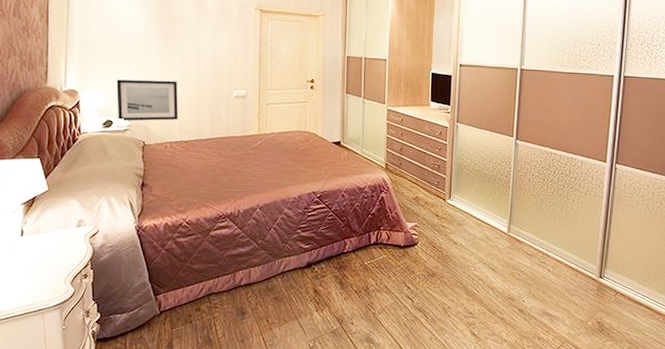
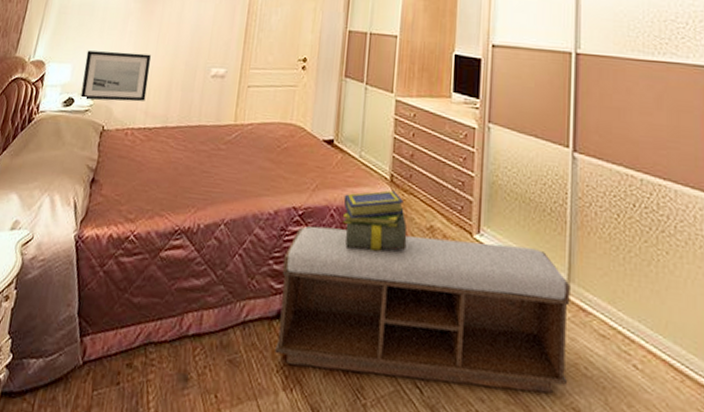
bench: none [308,204,511,295] -> present [275,226,570,394]
stack of books: none [351,175,400,217] -> present [343,190,408,252]

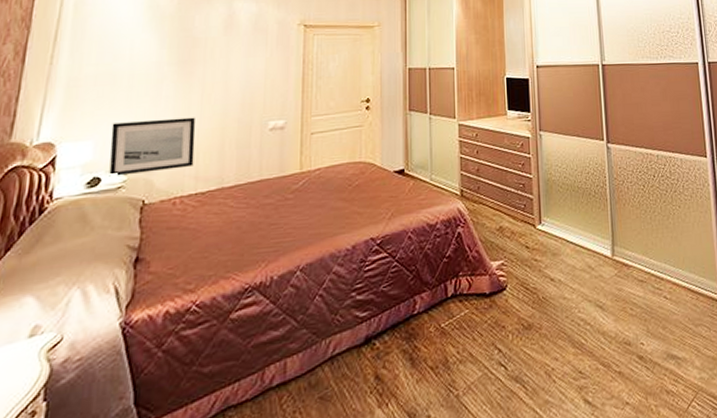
bench: present [275,226,570,394] -> none [366,226,619,382]
stack of books: present [343,190,408,252] -> none [419,204,481,264]

